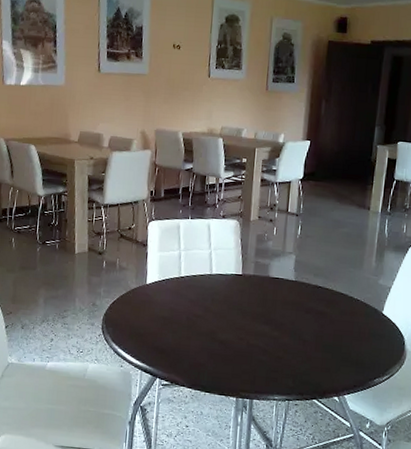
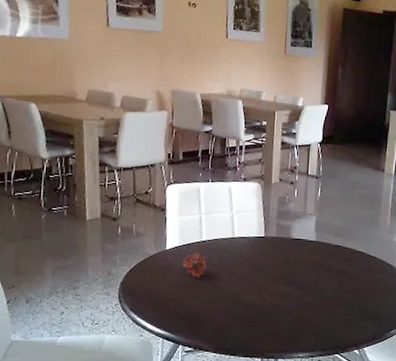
flower: none [162,288,187,313] -> present [183,252,209,278]

